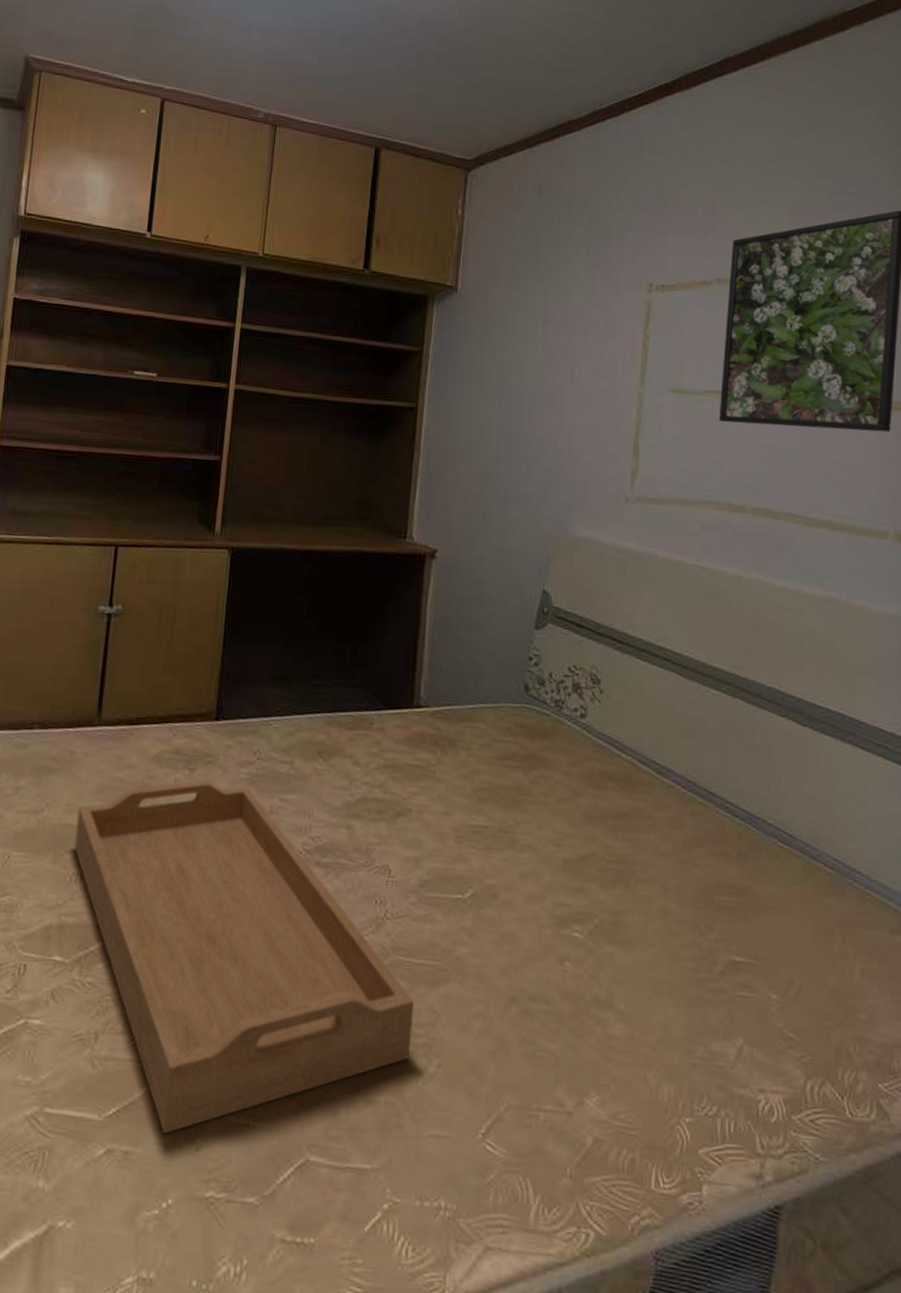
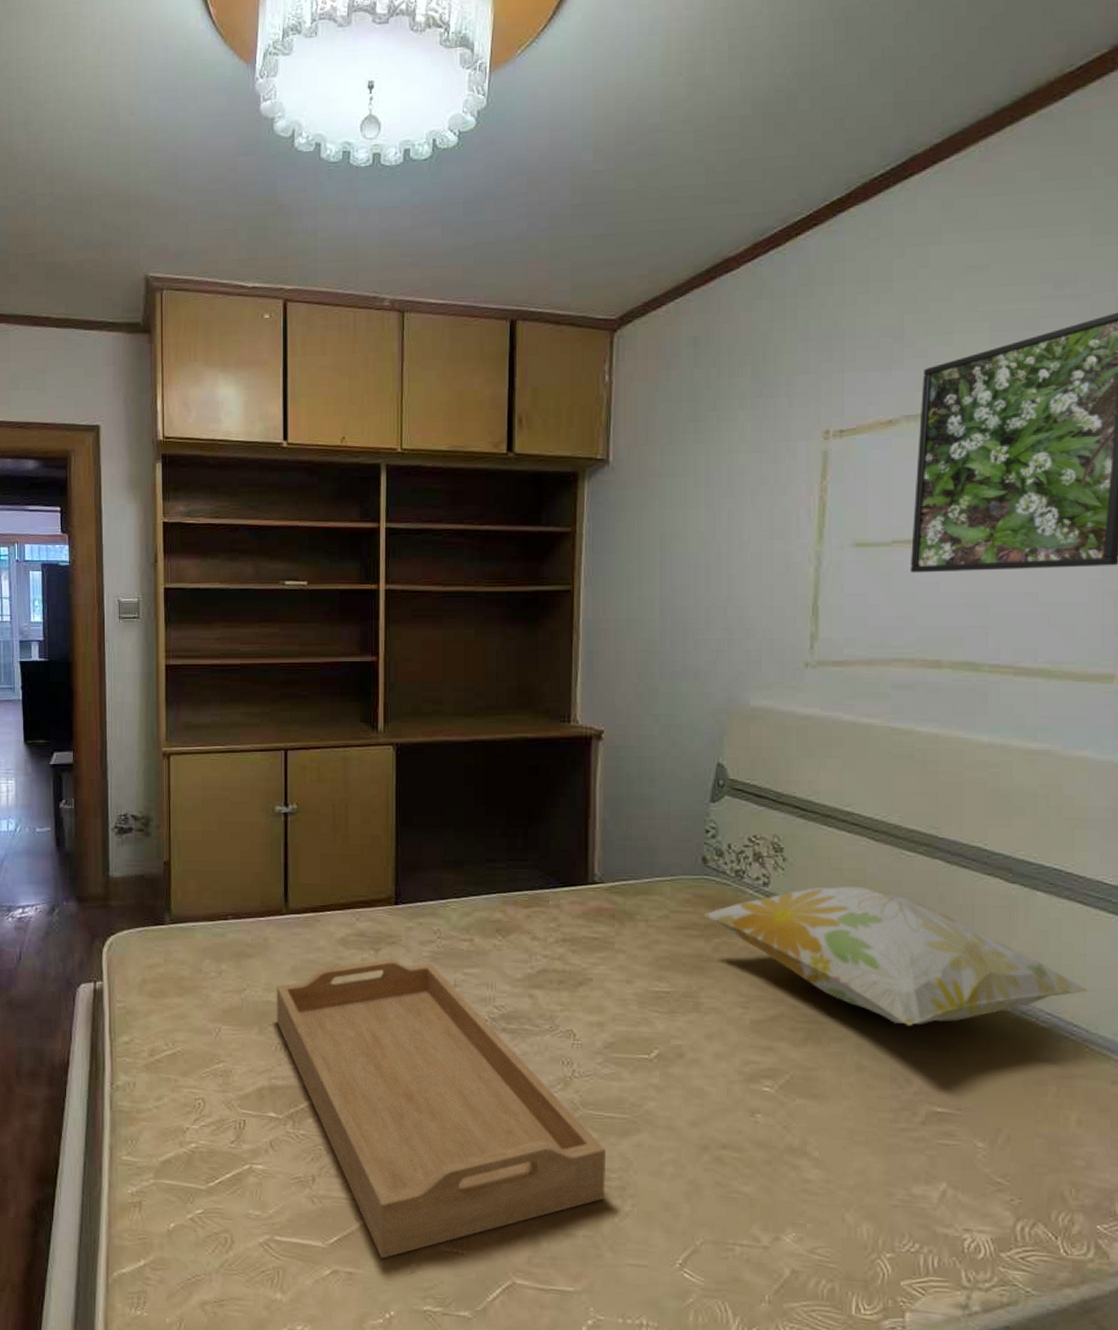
decorative pillow: none [522,721,873,870] -> present [703,886,1092,1027]

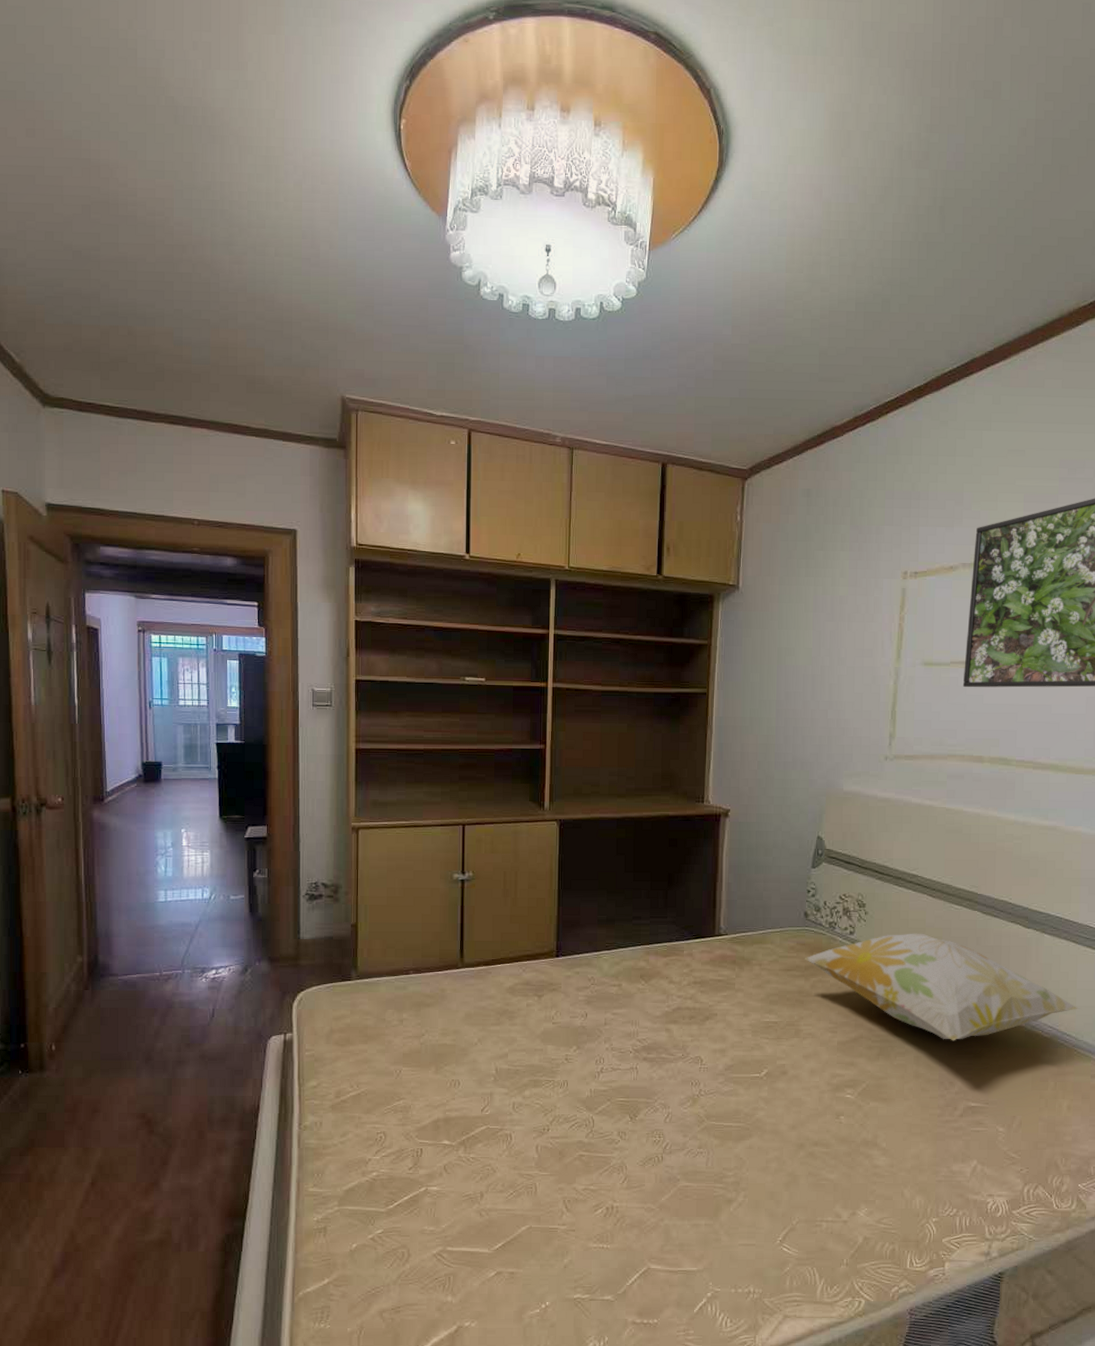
serving tray: present [276,958,607,1259] -> none [451,1003,725,1259]

